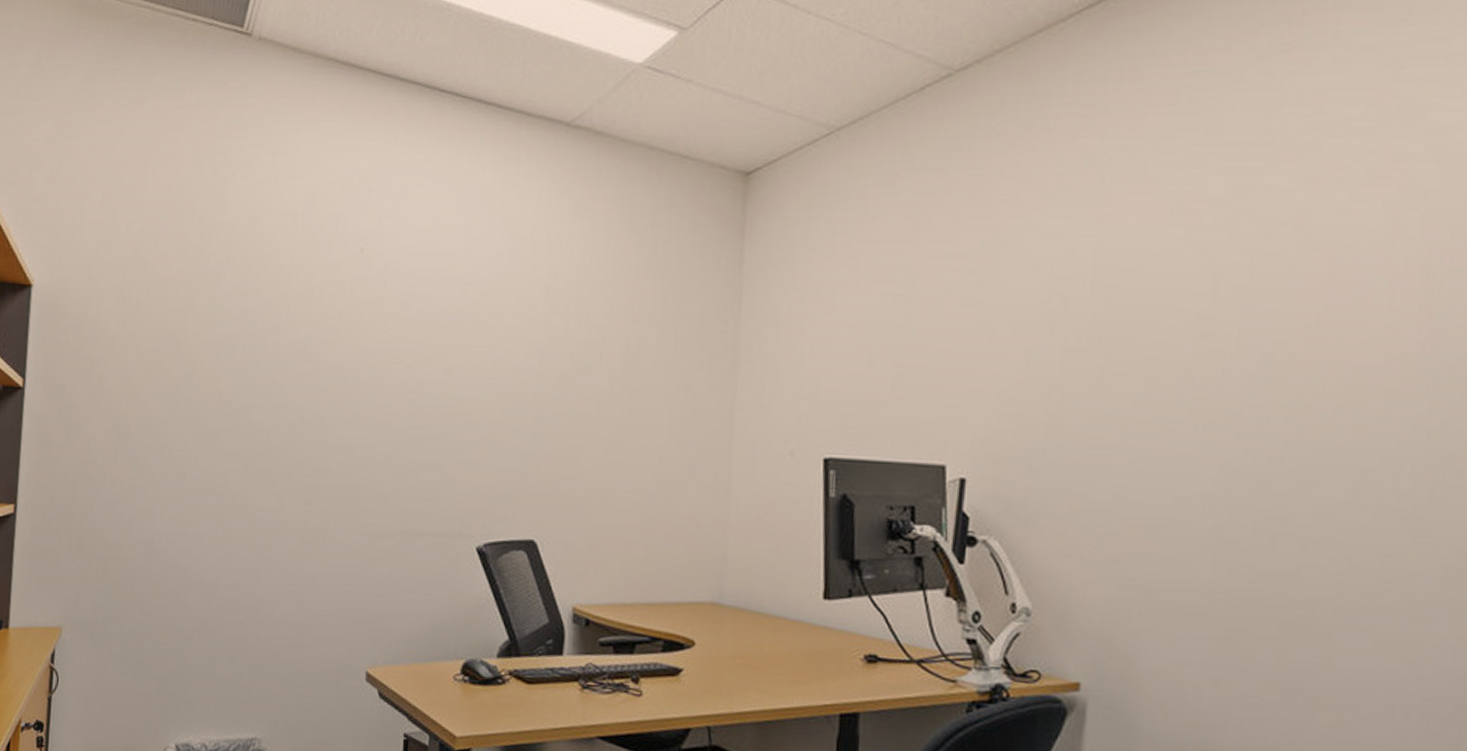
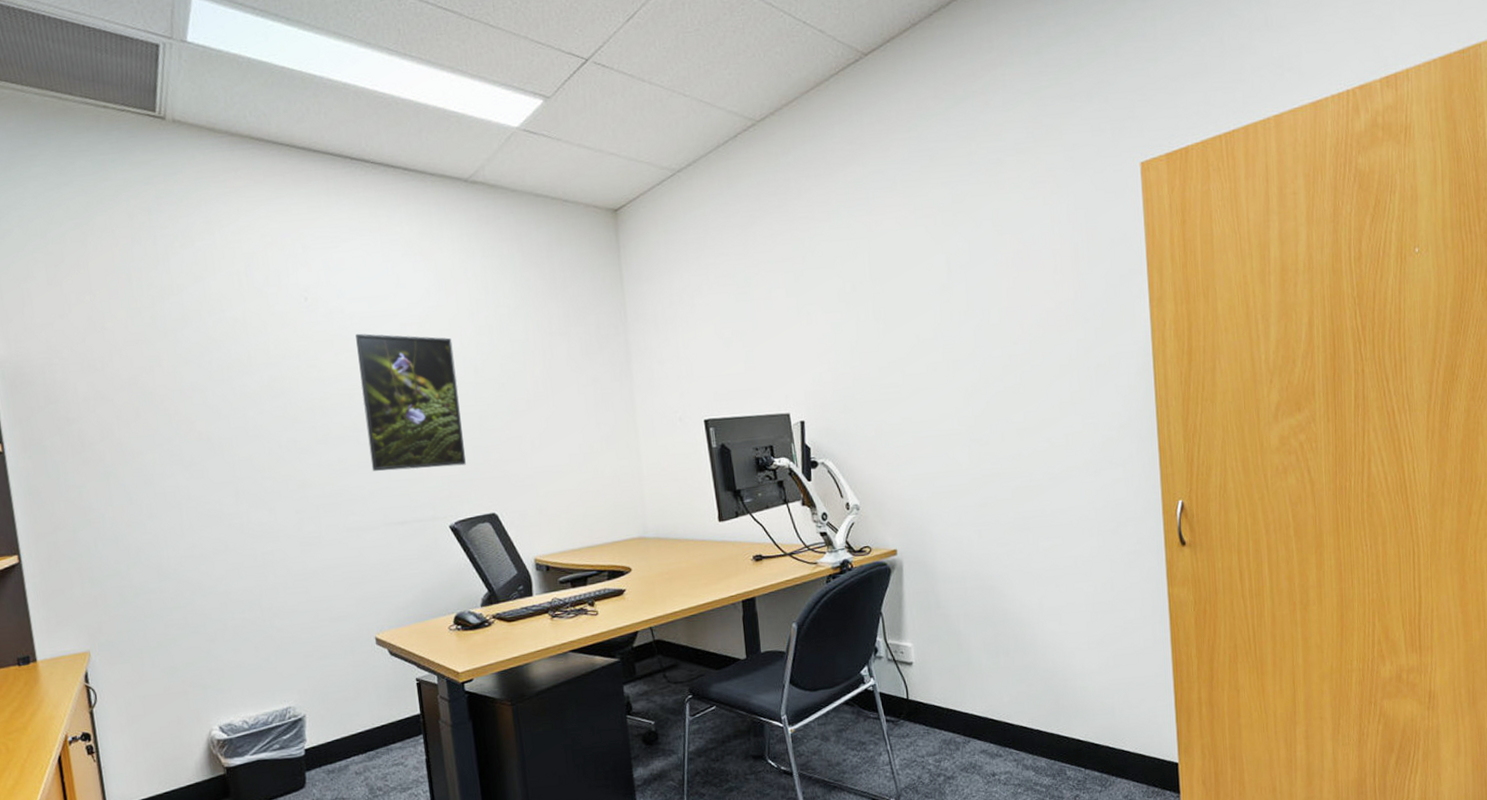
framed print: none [398,297,519,474] -> present [356,333,466,471]

